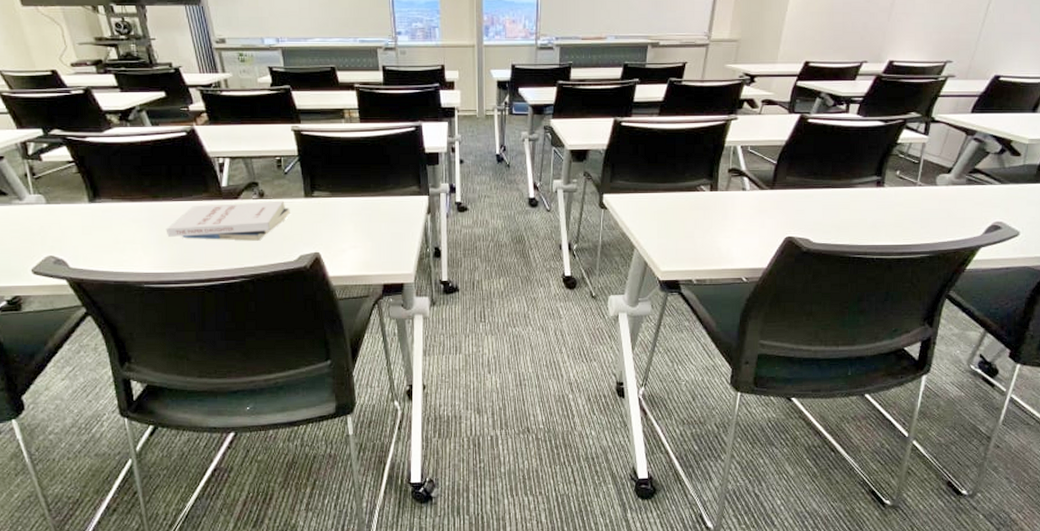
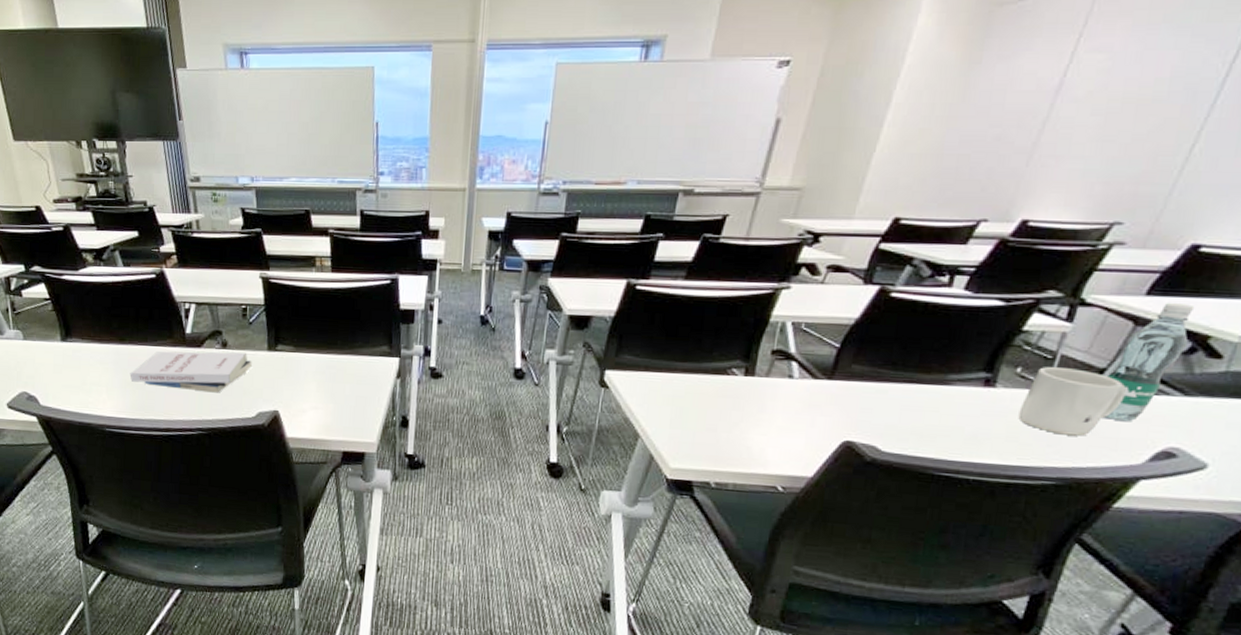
mug: none [901,169,966,219] -> present [1018,367,1126,436]
bottle: none [954,117,1000,206] -> present [1106,302,1194,422]

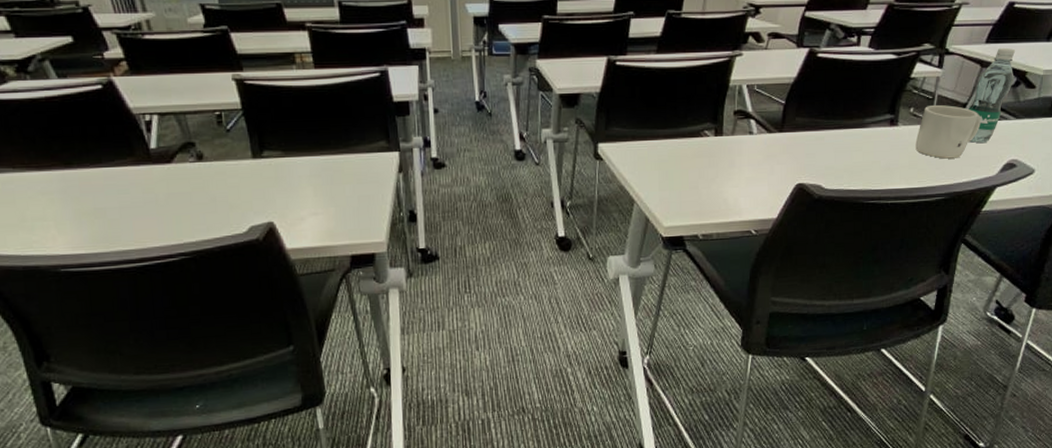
books: present [129,351,252,393] -> none [83,163,236,213]

